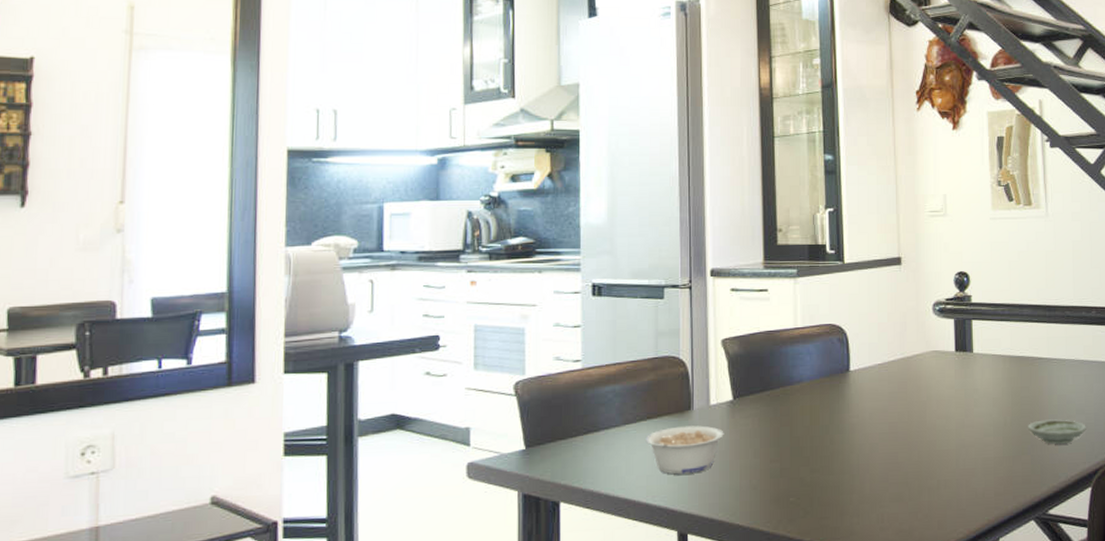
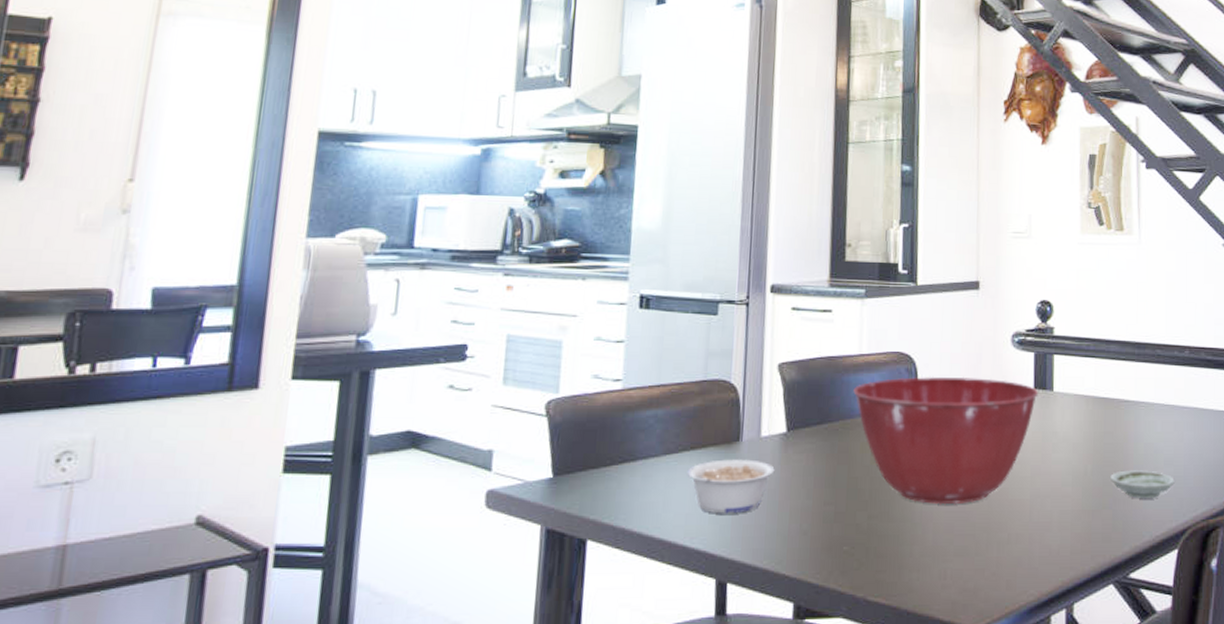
mixing bowl: none [791,343,960,458] -> present [853,376,1039,505]

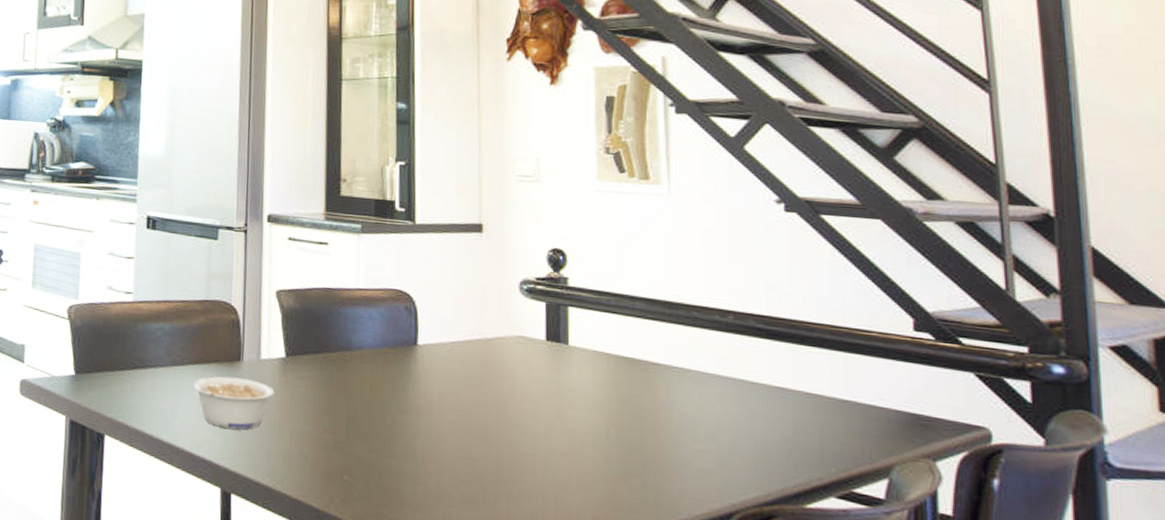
mixing bowl: present [853,376,1039,505] -> none [351,315,552,450]
saucer: present [1110,470,1175,498] -> none [638,439,718,474]

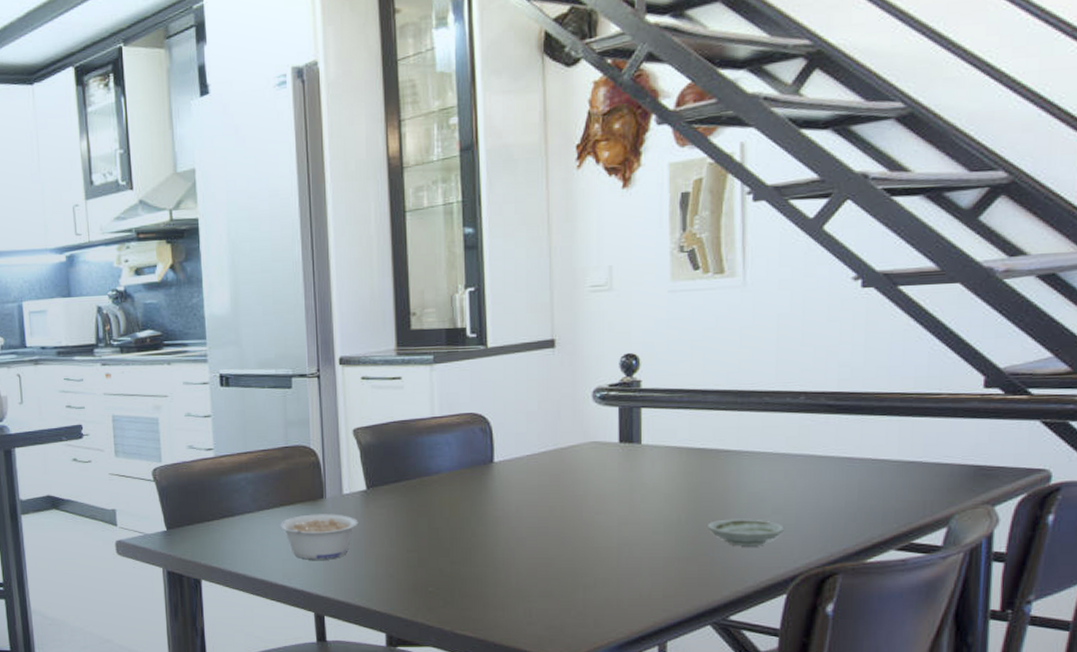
saucer: none [638,439,718,474] -> present [708,519,784,545]

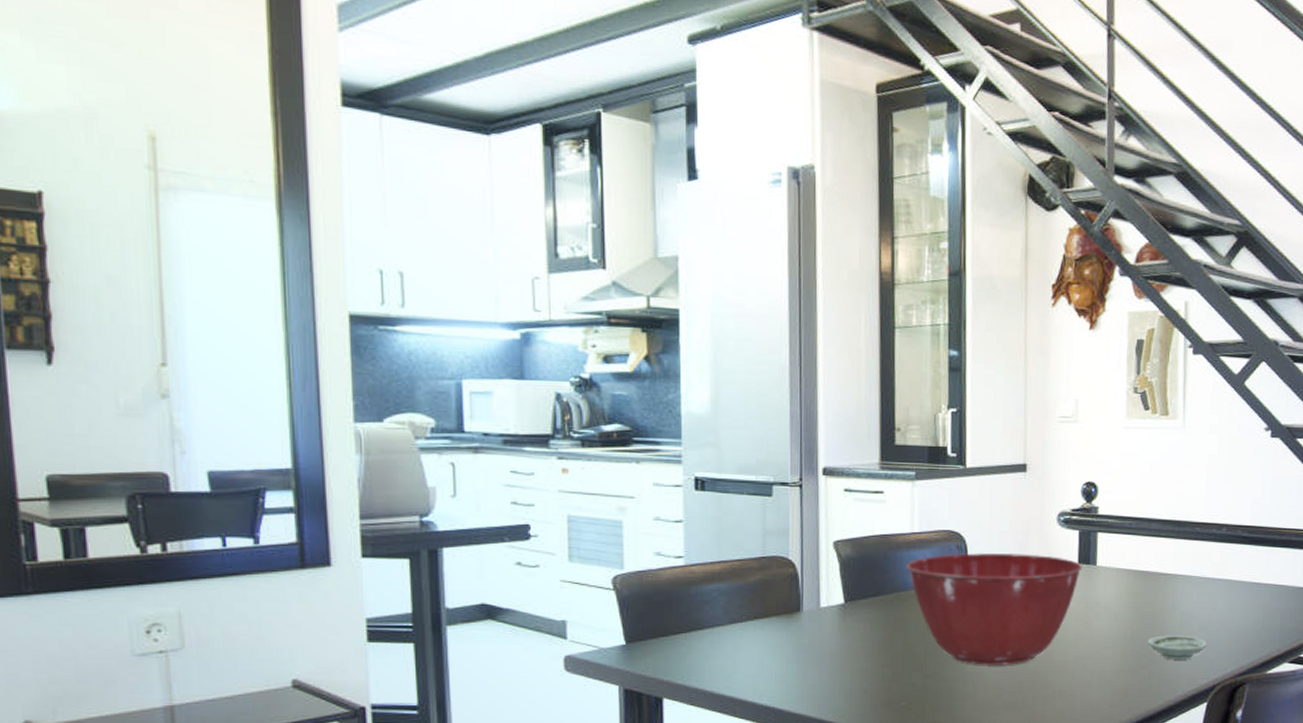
legume: present [279,514,358,560] -> none [752,627,835,675]
mixing bowl: none [428,433,625,552] -> present [906,552,1083,666]

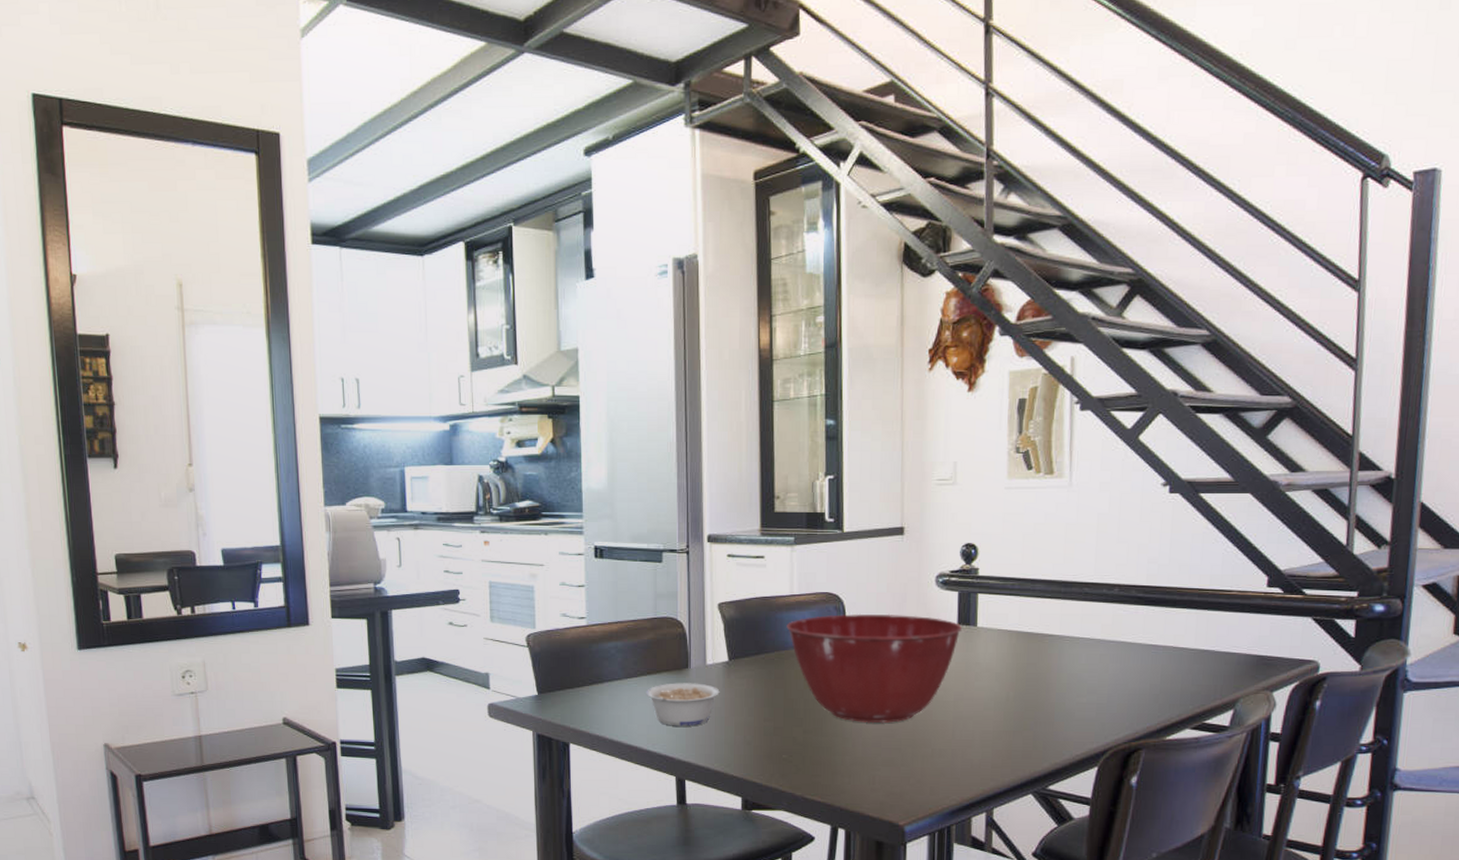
legume: none [752,627,835,675] -> present [646,683,720,727]
saucer: present [1148,635,1207,659] -> none [1032,697,1097,722]

